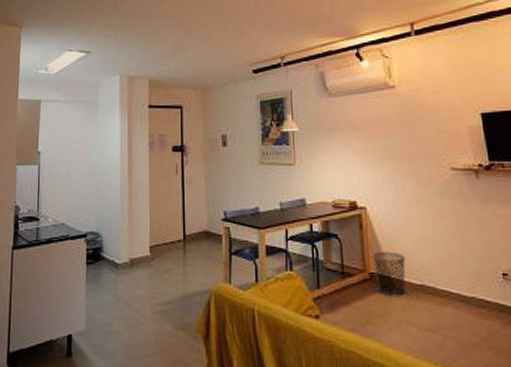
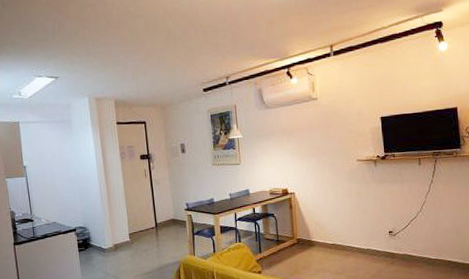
waste bin: present [372,252,406,297] -> none [299,223,323,254]

